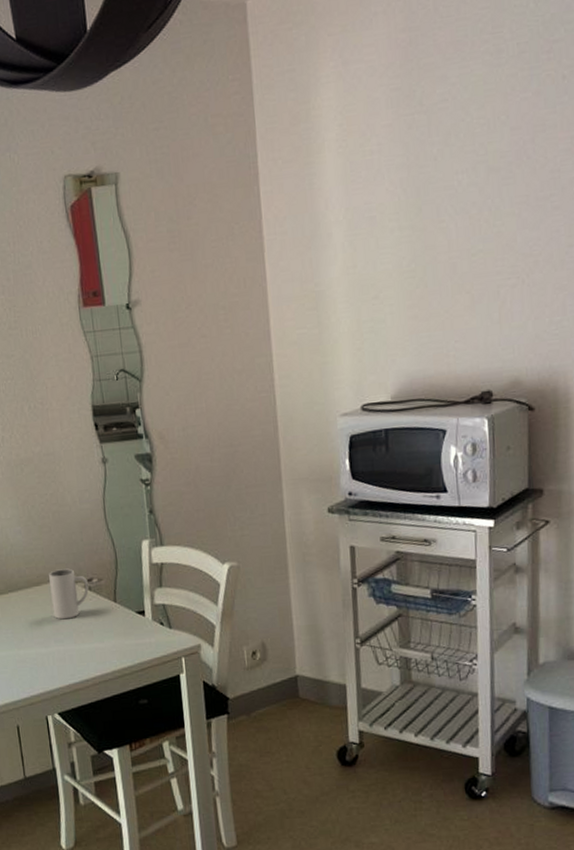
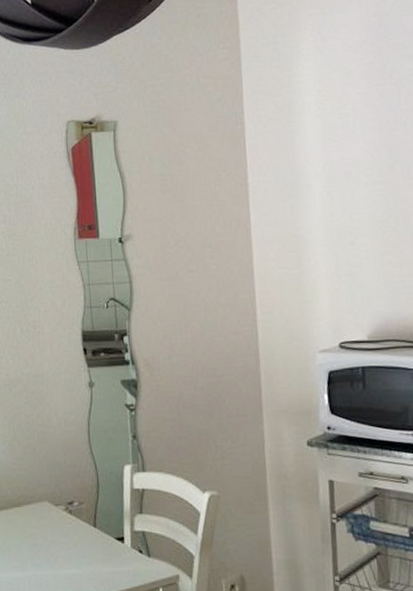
mug: present [49,568,89,620] -> none [30,490,69,543]

